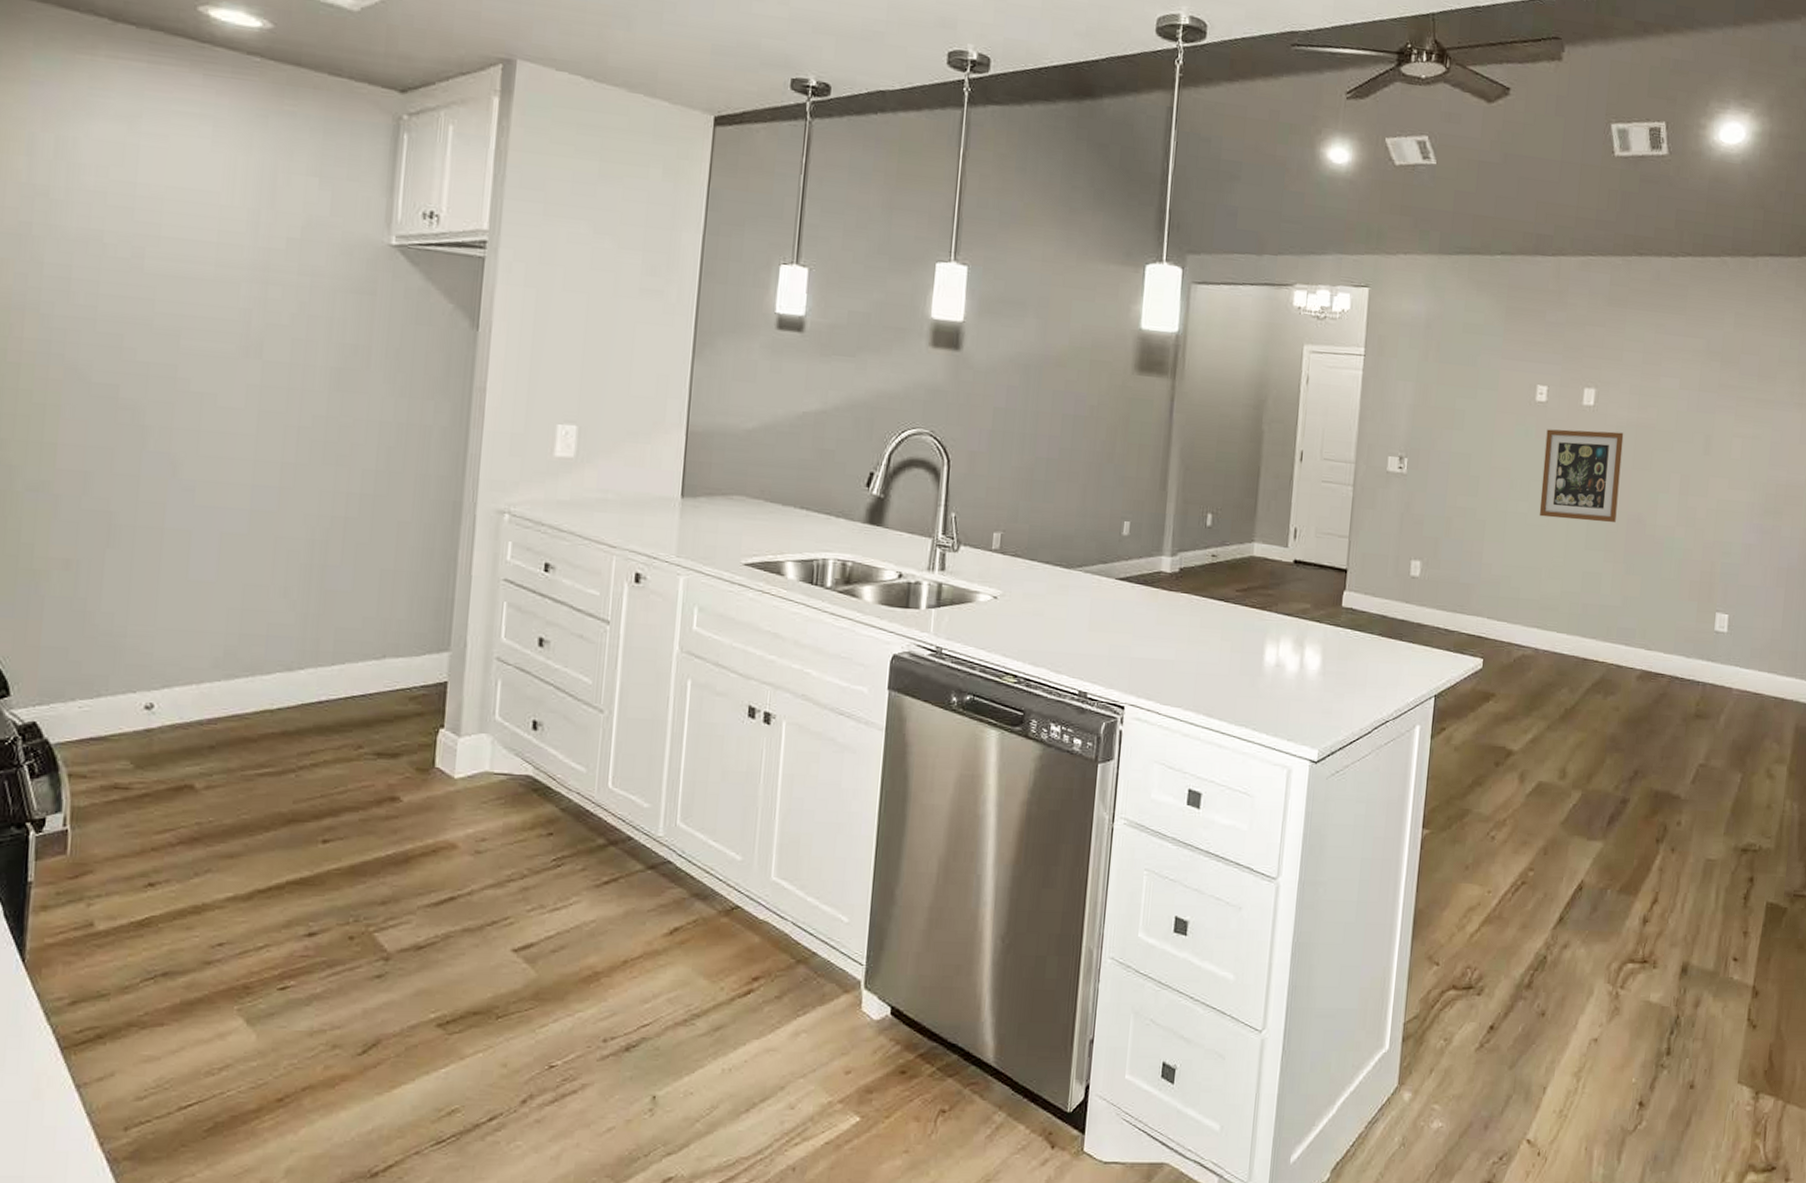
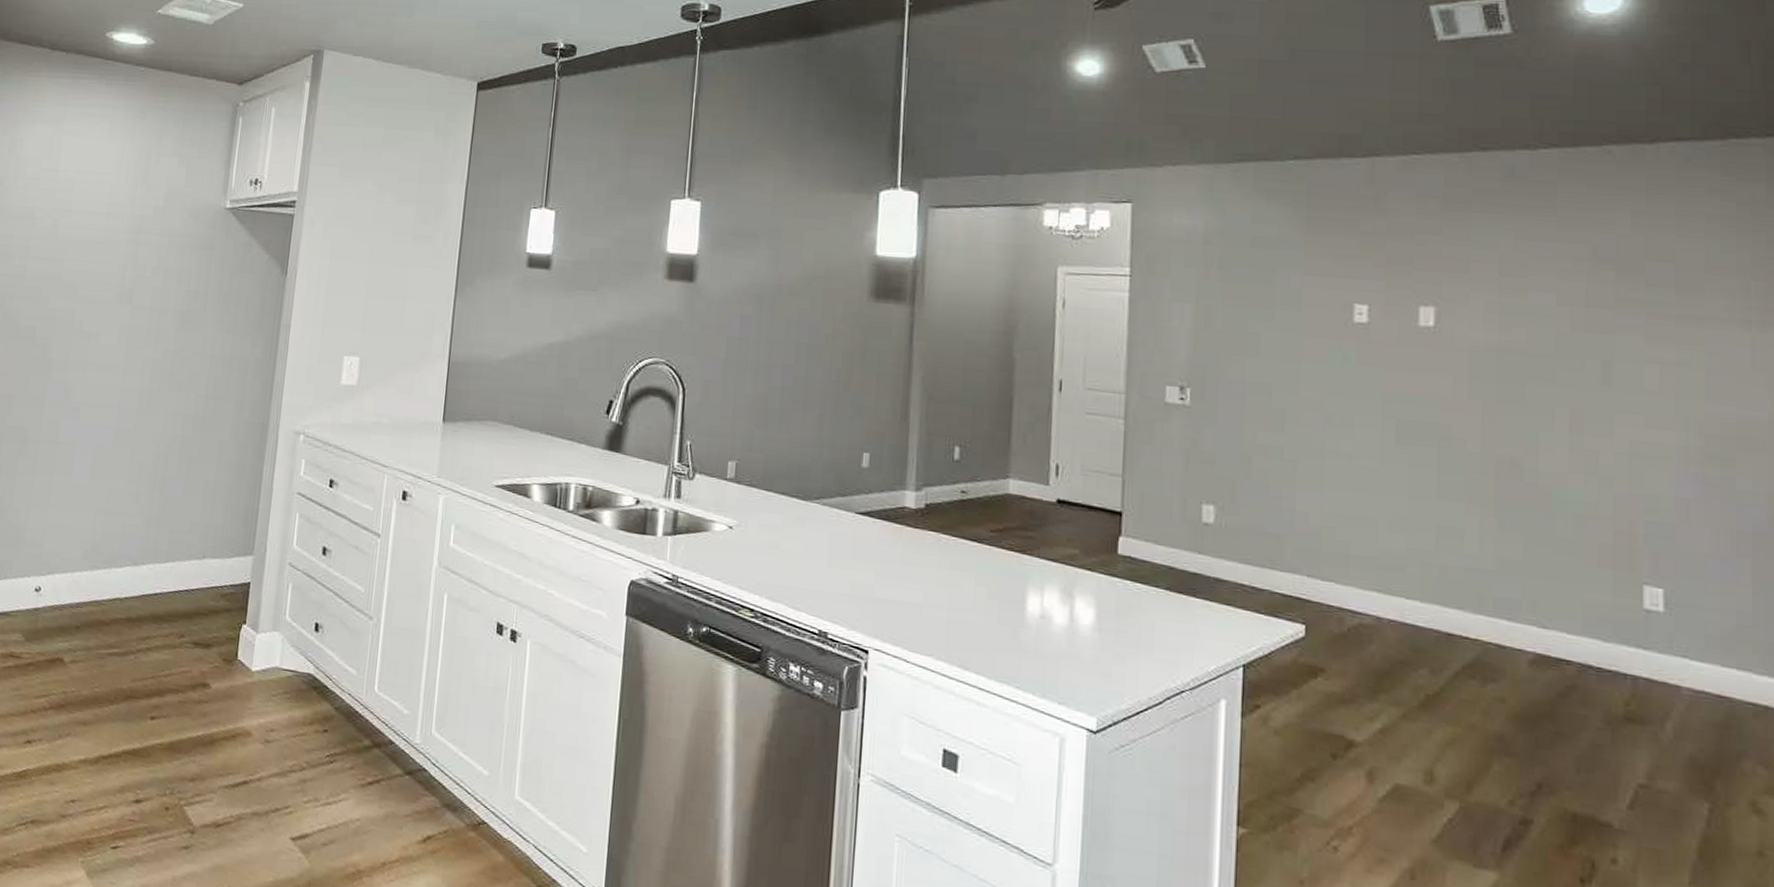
wall art: present [1539,429,1624,523] -> none [1368,354,1481,467]

